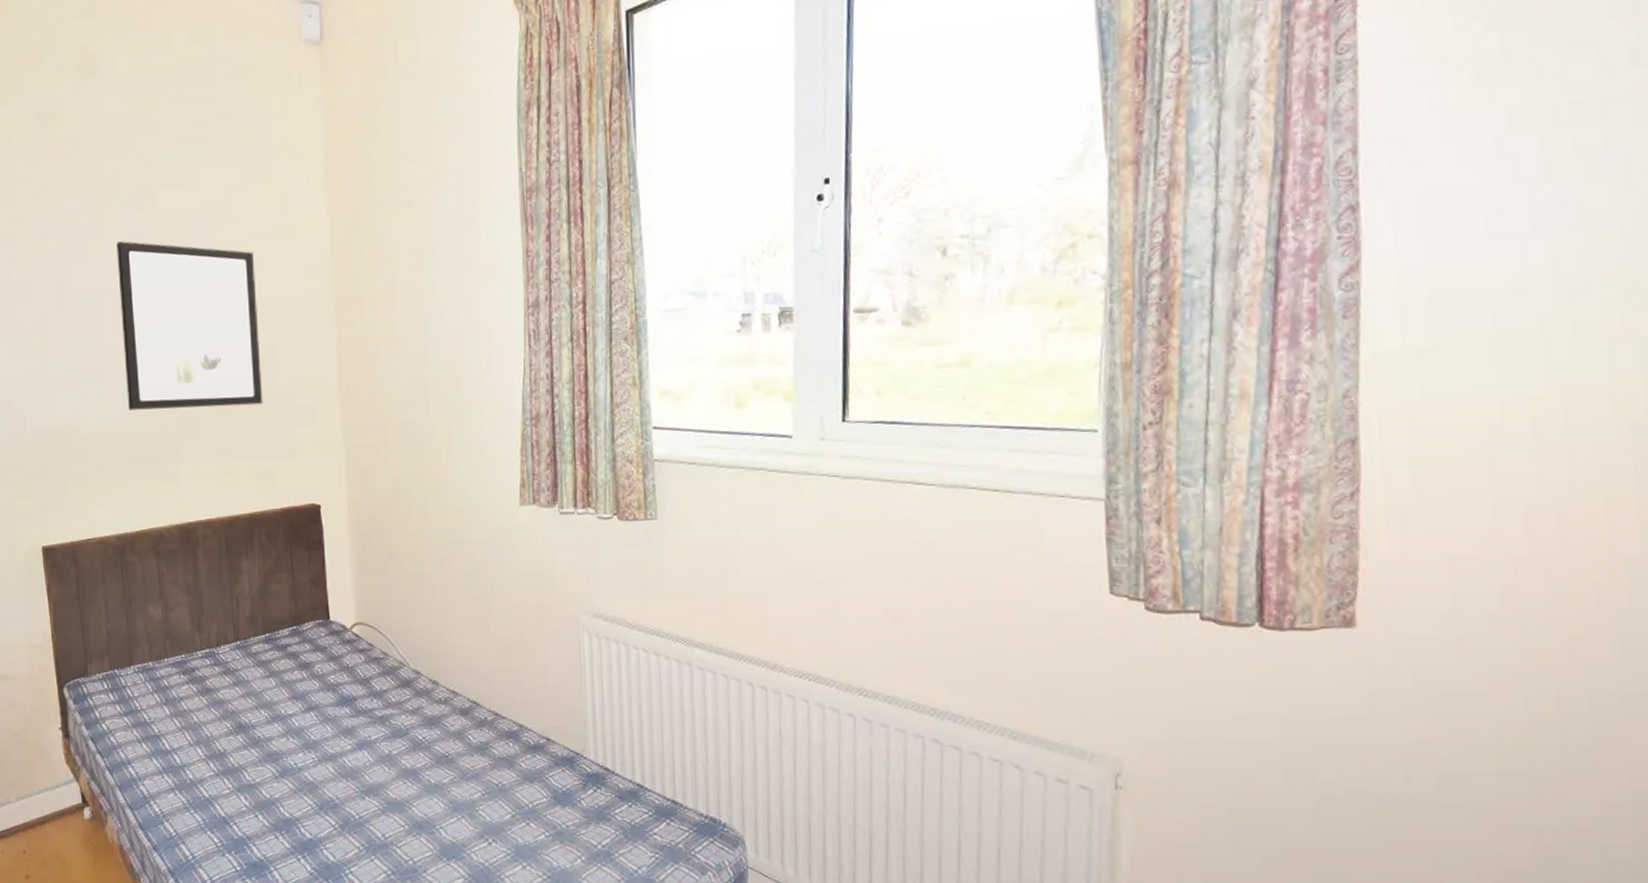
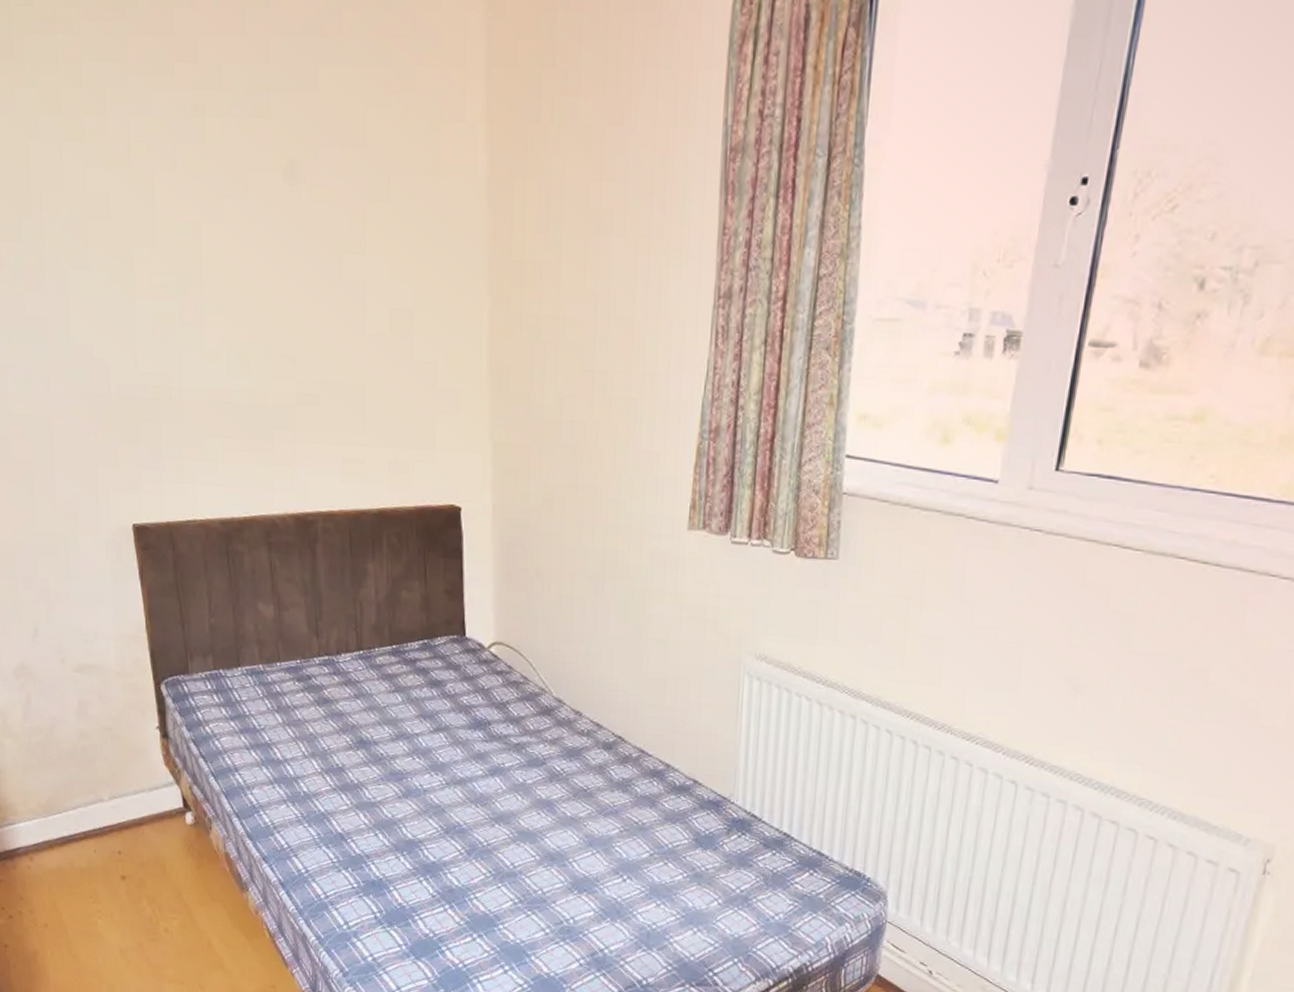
wall art: present [117,241,263,410] -> none [220,156,398,382]

